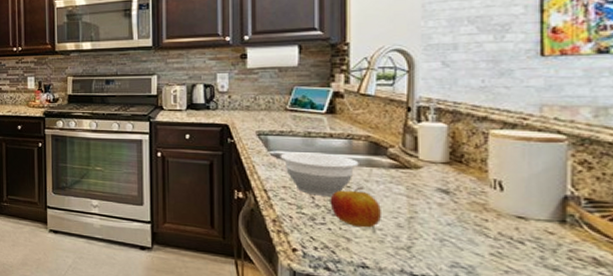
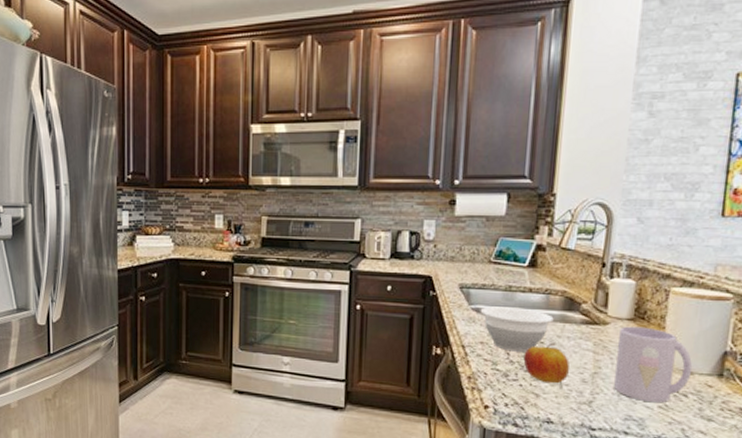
mug: none [435,170,527,250] -> present [614,326,693,403]

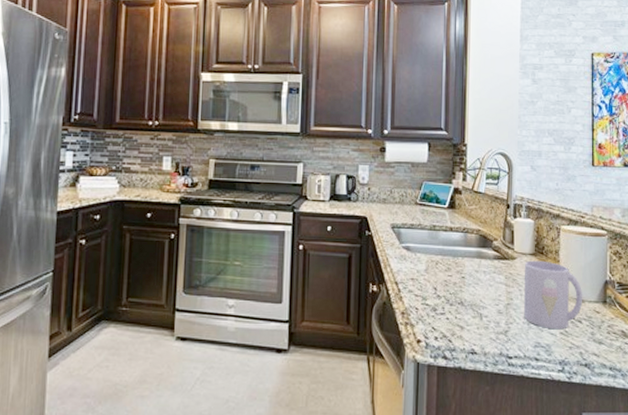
bowl: present [480,306,554,352] -> none [410,245,472,287]
apple: present [523,342,569,384] -> none [448,277,487,316]

